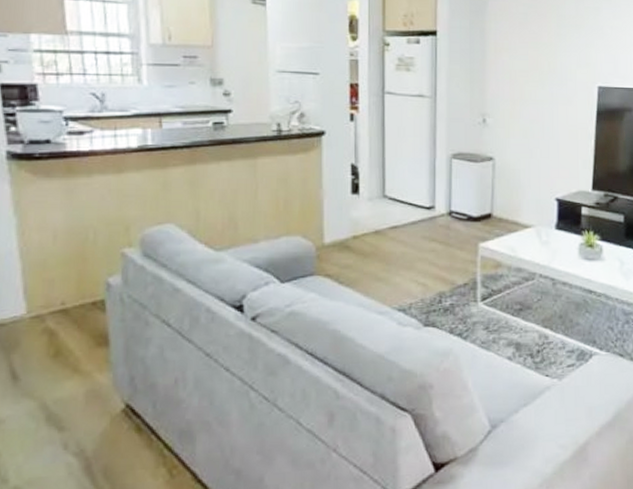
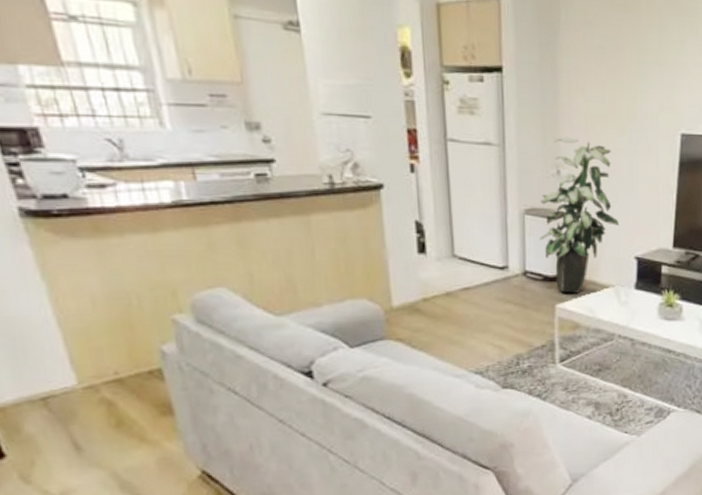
indoor plant: none [465,90,540,233] -> present [539,137,619,293]

